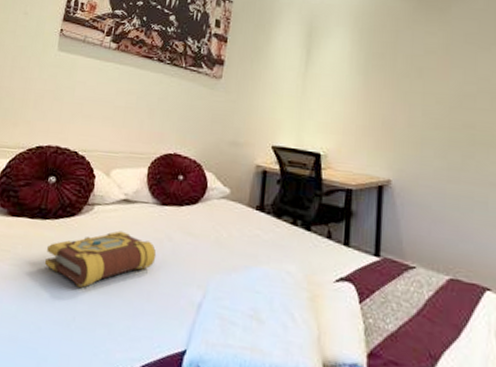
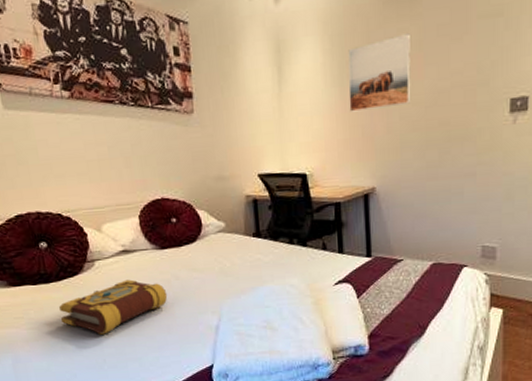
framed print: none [371,37,438,102] -> present [348,33,411,112]

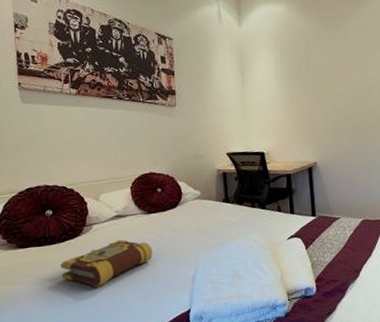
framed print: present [348,33,411,112] -> none [293,49,341,106]

